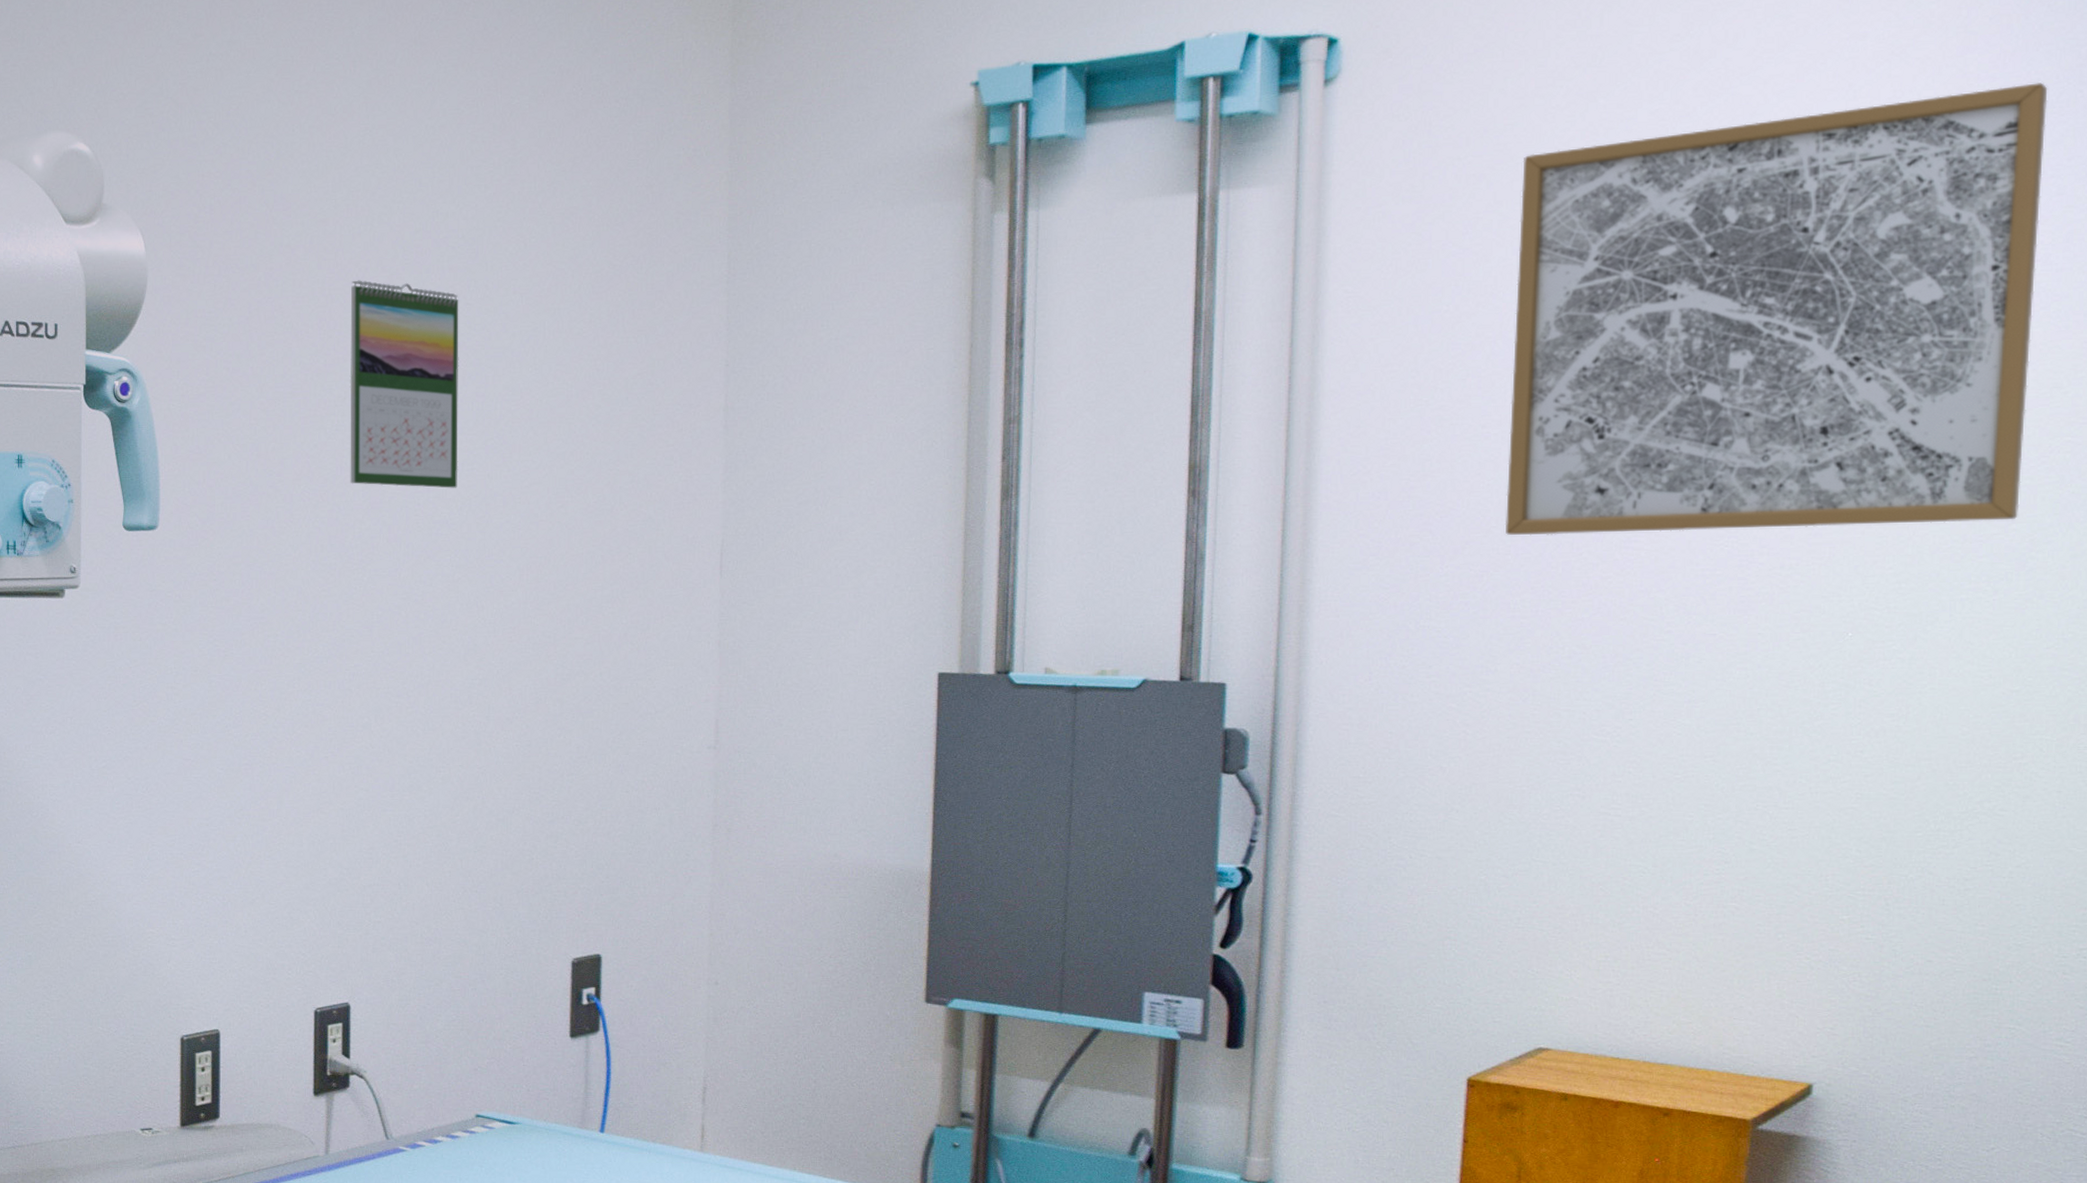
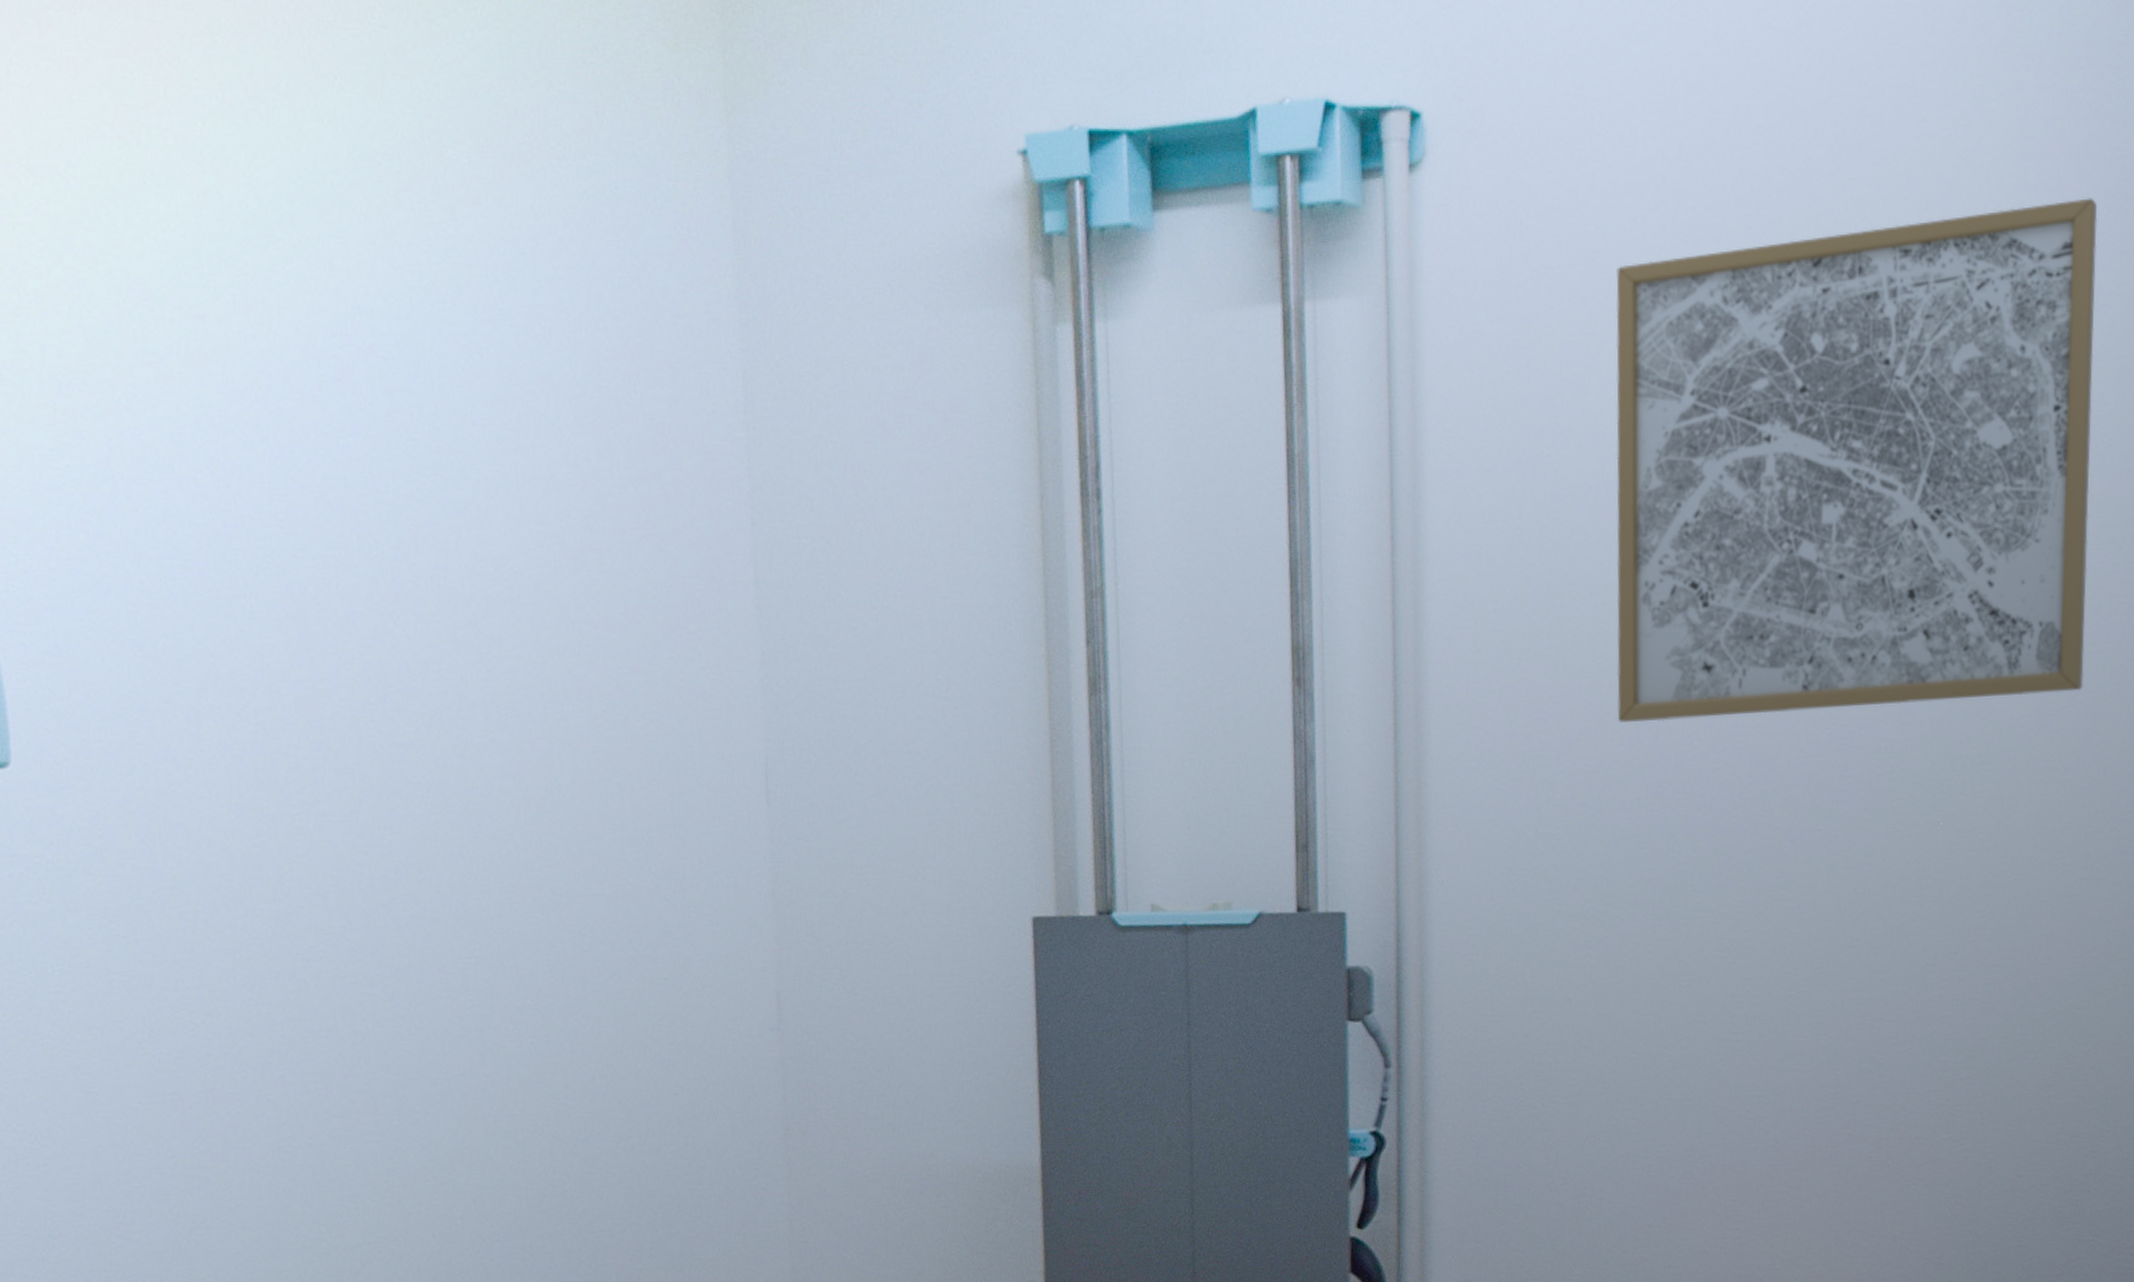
calendar: present [349,280,459,488] -> none [249,404,422,698]

